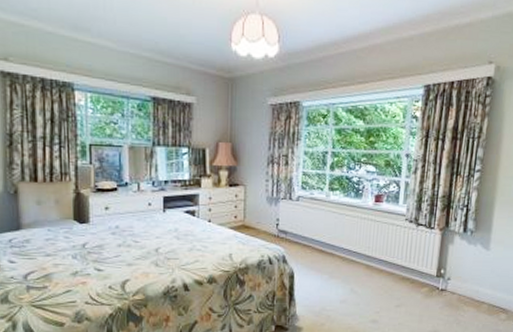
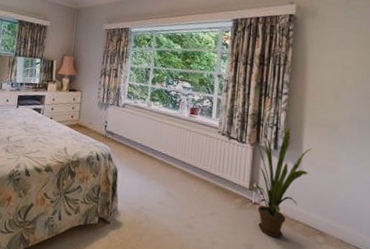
house plant: none [436,208,501,321] -> present [247,128,312,238]

